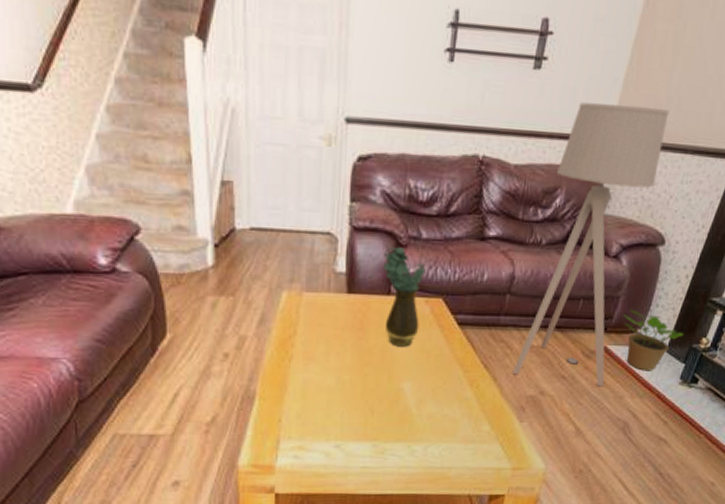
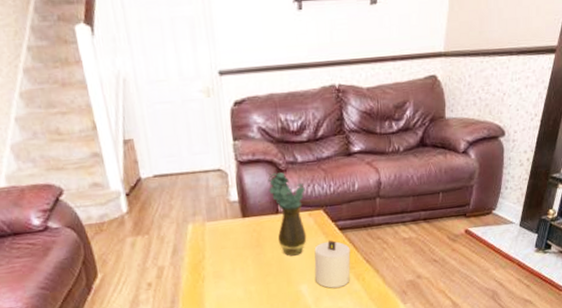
candle: none [422,334,468,393] -> present [314,240,351,289]
floor lamp: present [512,102,669,387] -> none [391,20,492,265]
potted plant: present [623,309,684,371] -> none [478,194,533,245]

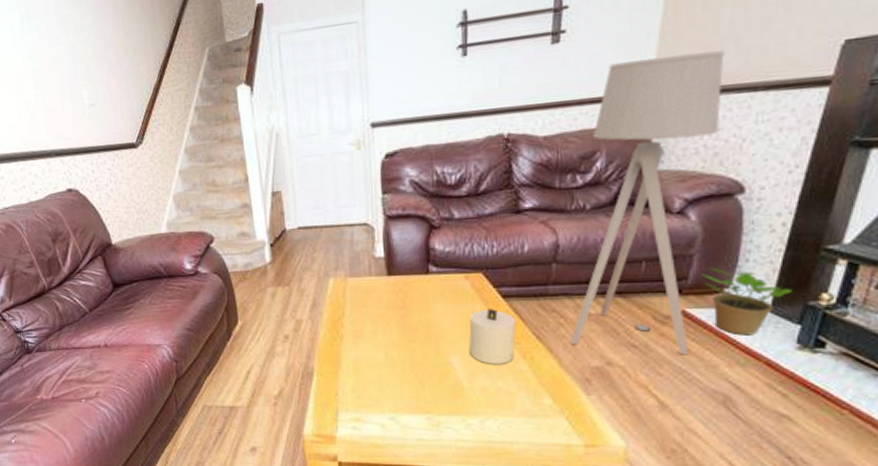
vase: present [267,170,307,256] -> none [418,226,462,322]
floor lamp: none [391,20,492,265] -> present [570,51,724,356]
potted plant: none [478,194,533,245] -> present [701,267,793,336]

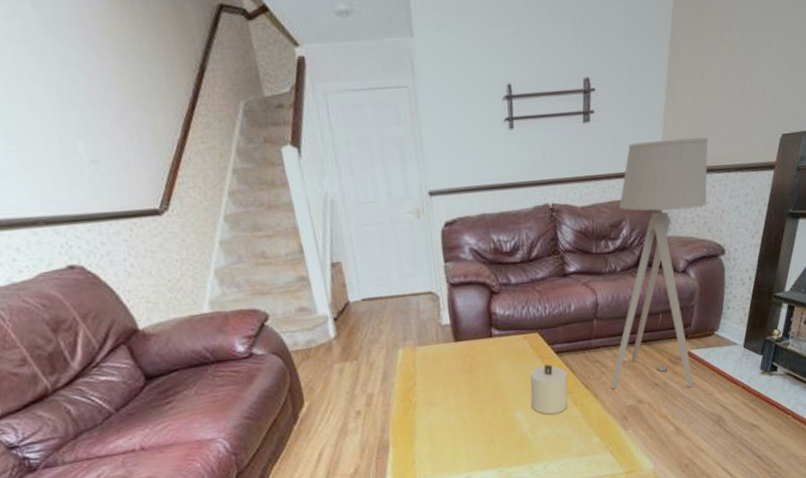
potted plant: present [701,267,793,336] -> none [700,315,757,368]

